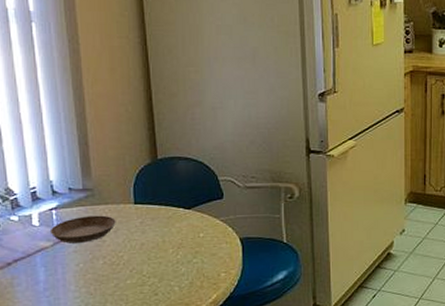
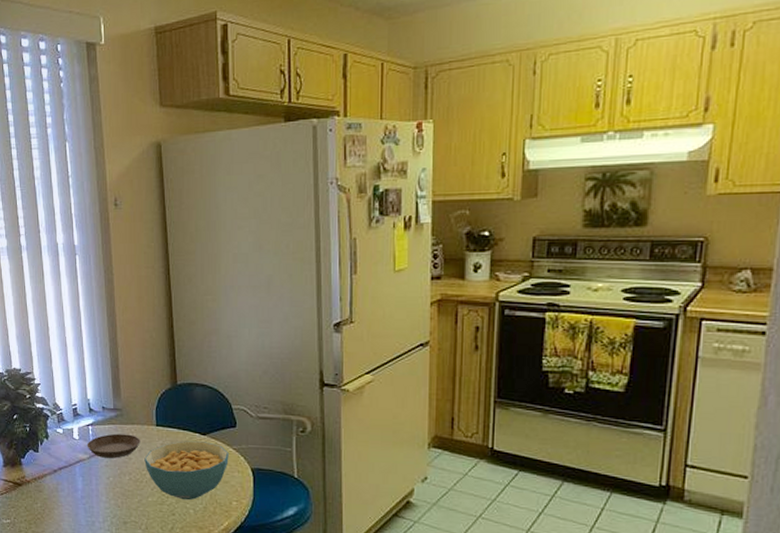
cereal bowl: none [121,216,216,278] -> present [144,441,229,501]

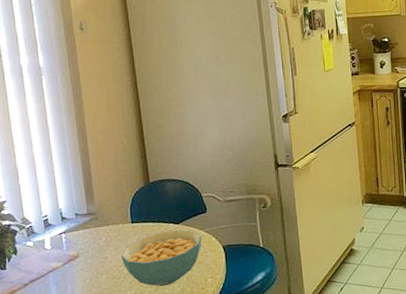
saucer: present [86,433,140,459] -> none [60,235,116,263]

